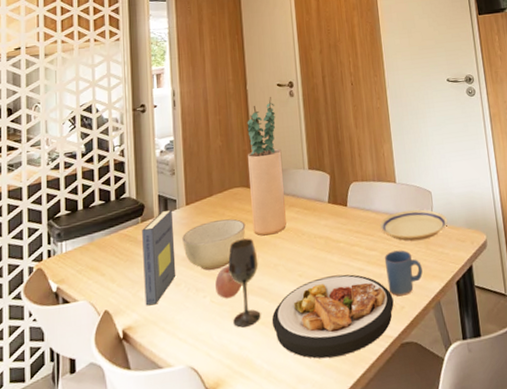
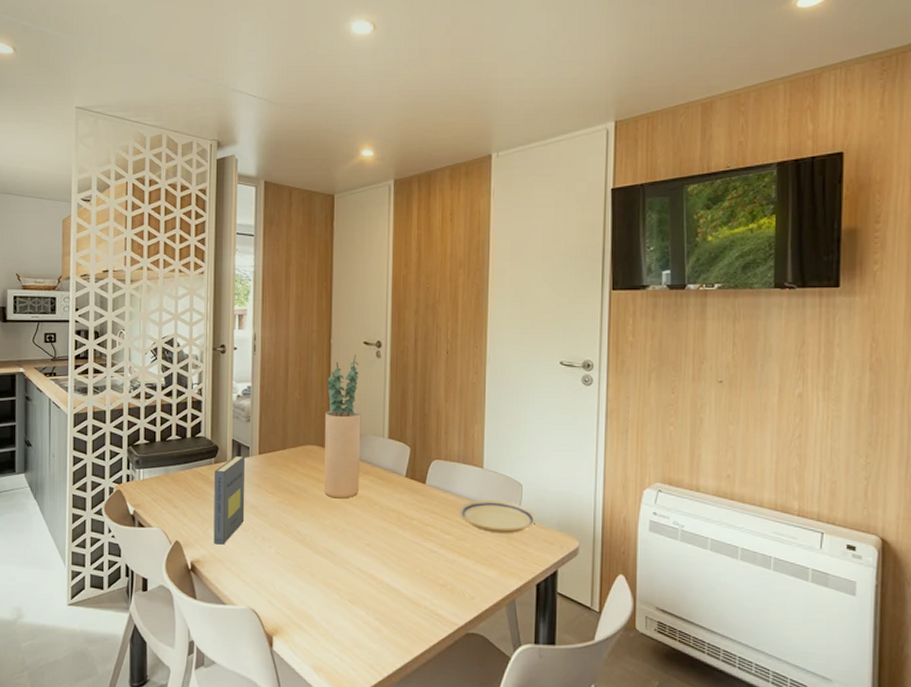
bowl: present [182,218,246,271] -> none [253,474,317,522]
fruit: present [215,265,242,299] -> none [282,521,308,553]
wine glass: present [228,238,261,327] -> none [296,497,326,583]
plate: present [271,274,394,359] -> none [334,551,464,632]
mug: present [384,250,423,296] -> none [459,539,500,587]

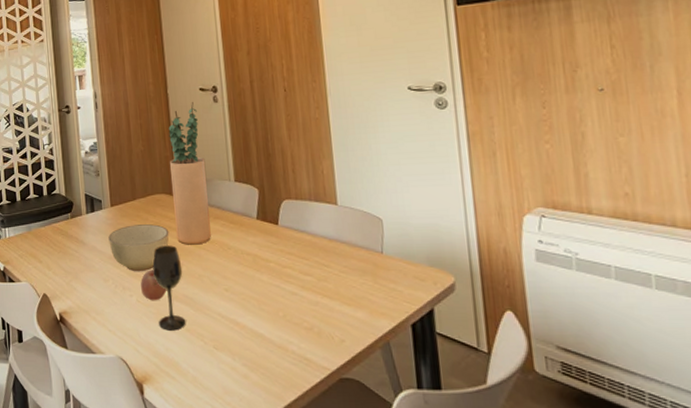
book: present [213,455,245,545] -> none [72,209,104,296]
bowl: none [253,474,317,522] -> present [108,224,169,271]
fruit: none [282,521,308,553] -> present [140,270,167,301]
wine glass: none [296,497,326,583] -> present [152,245,186,331]
plate: present [458,499,537,534] -> none [316,236,403,272]

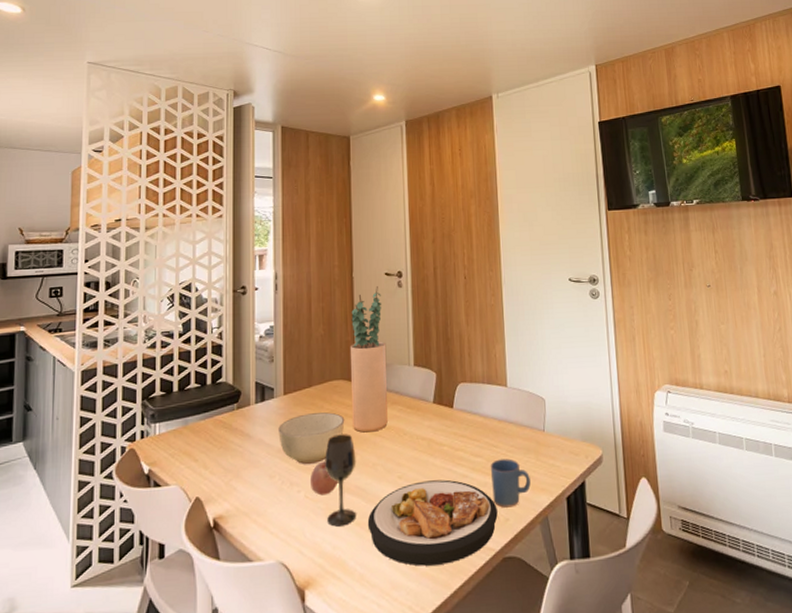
plate: none [197,295,332,377] -> present [367,479,498,566]
mug: none [321,279,368,329] -> present [490,458,531,508]

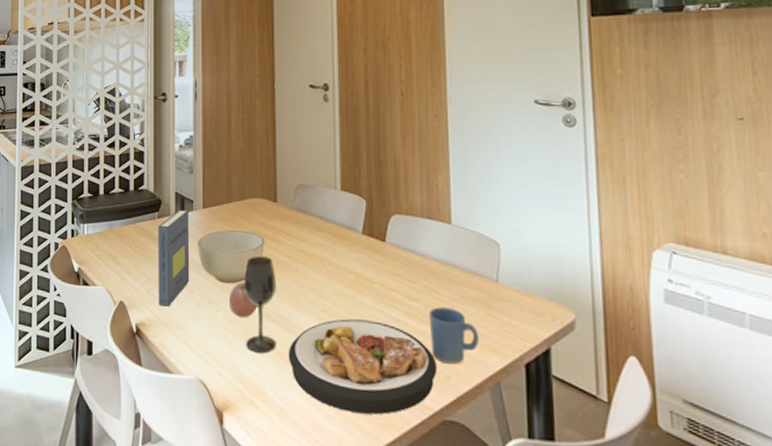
book: none [237,398,271,496] -> present [158,209,190,307]
vase: present [349,286,388,433] -> none [270,99,312,258]

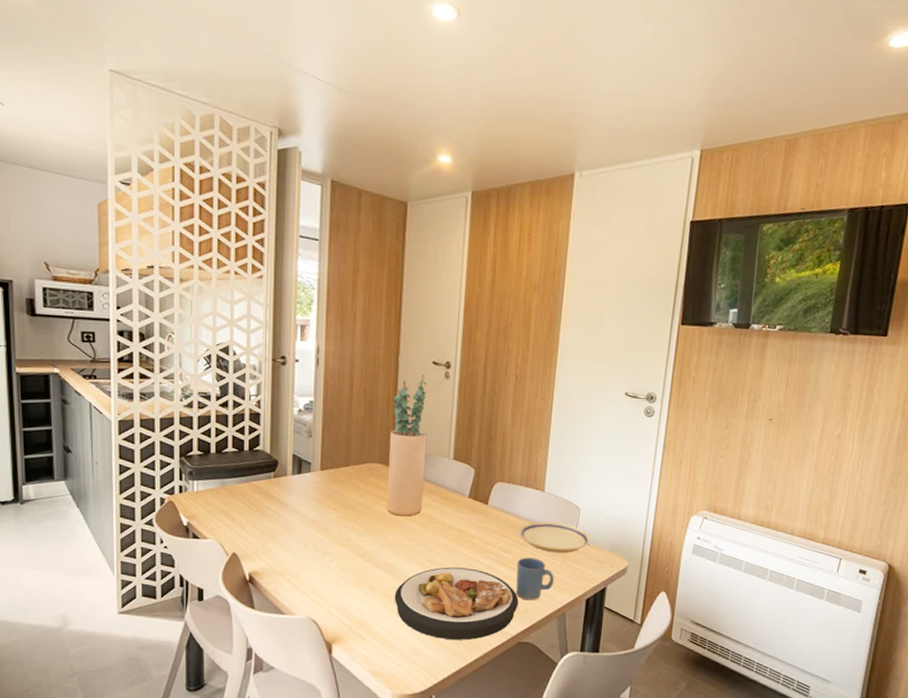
book: present [158,209,190,307] -> none [272,470,306,558]
bowl: present [197,230,265,283] -> none [314,491,380,538]
fruit: present [229,282,258,318] -> none [343,536,369,567]
wine glass: present [244,256,277,353] -> none [356,514,388,596]
vase: none [270,99,312,258] -> present [387,374,427,517]
plate: none [425,260,520,302] -> present [518,521,591,553]

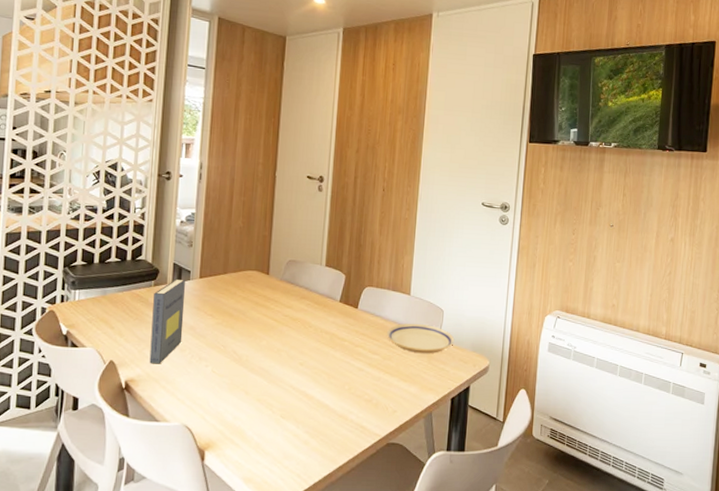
book: none [272,470,306,558] -> present [149,278,185,364]
vase: present [387,374,427,517] -> none [262,188,301,321]
plate: present [394,567,519,640] -> none [267,370,387,443]
mug: present [515,557,554,601] -> none [384,358,421,401]

